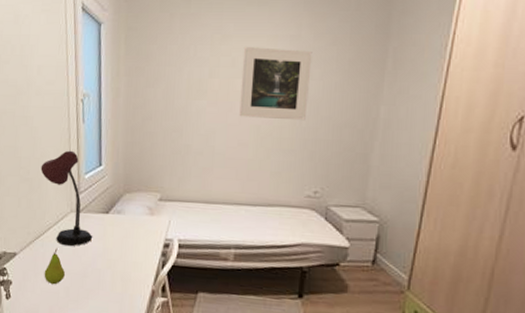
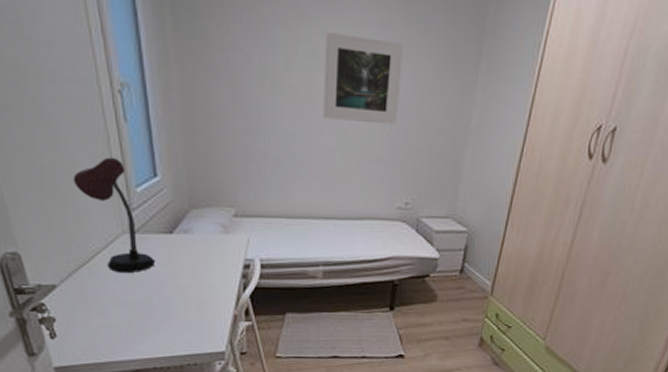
fruit: present [44,248,66,285] -> none [97,276,126,318]

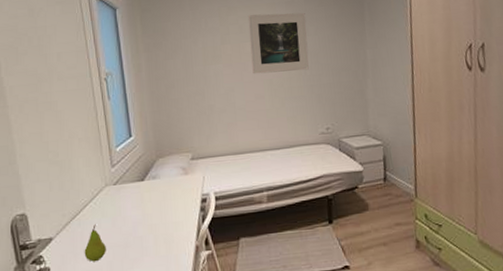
desk lamp: present [73,157,156,274] -> none [70,127,131,221]
fruit: none [97,276,126,318] -> present [84,224,107,262]

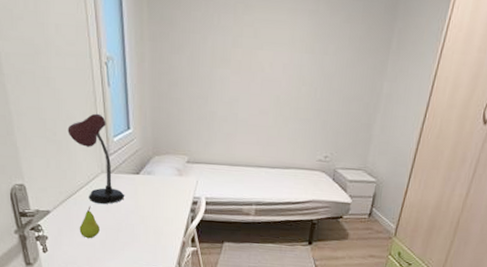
desk lamp: none [70,127,131,221] -> present [67,113,125,205]
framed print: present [248,12,309,74] -> none [261,19,328,93]

